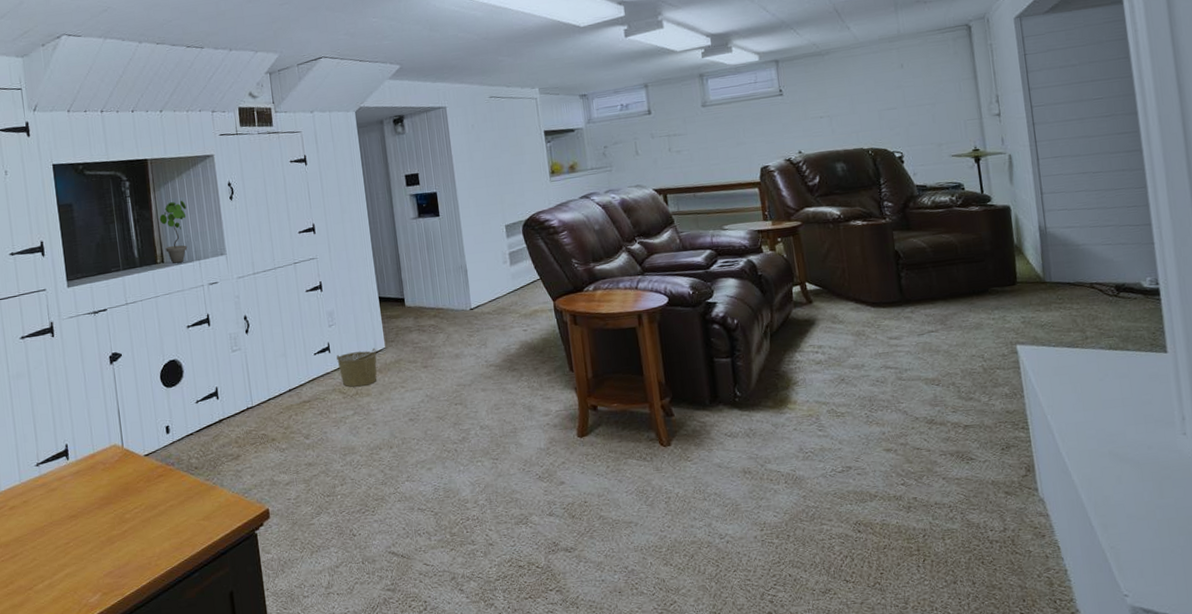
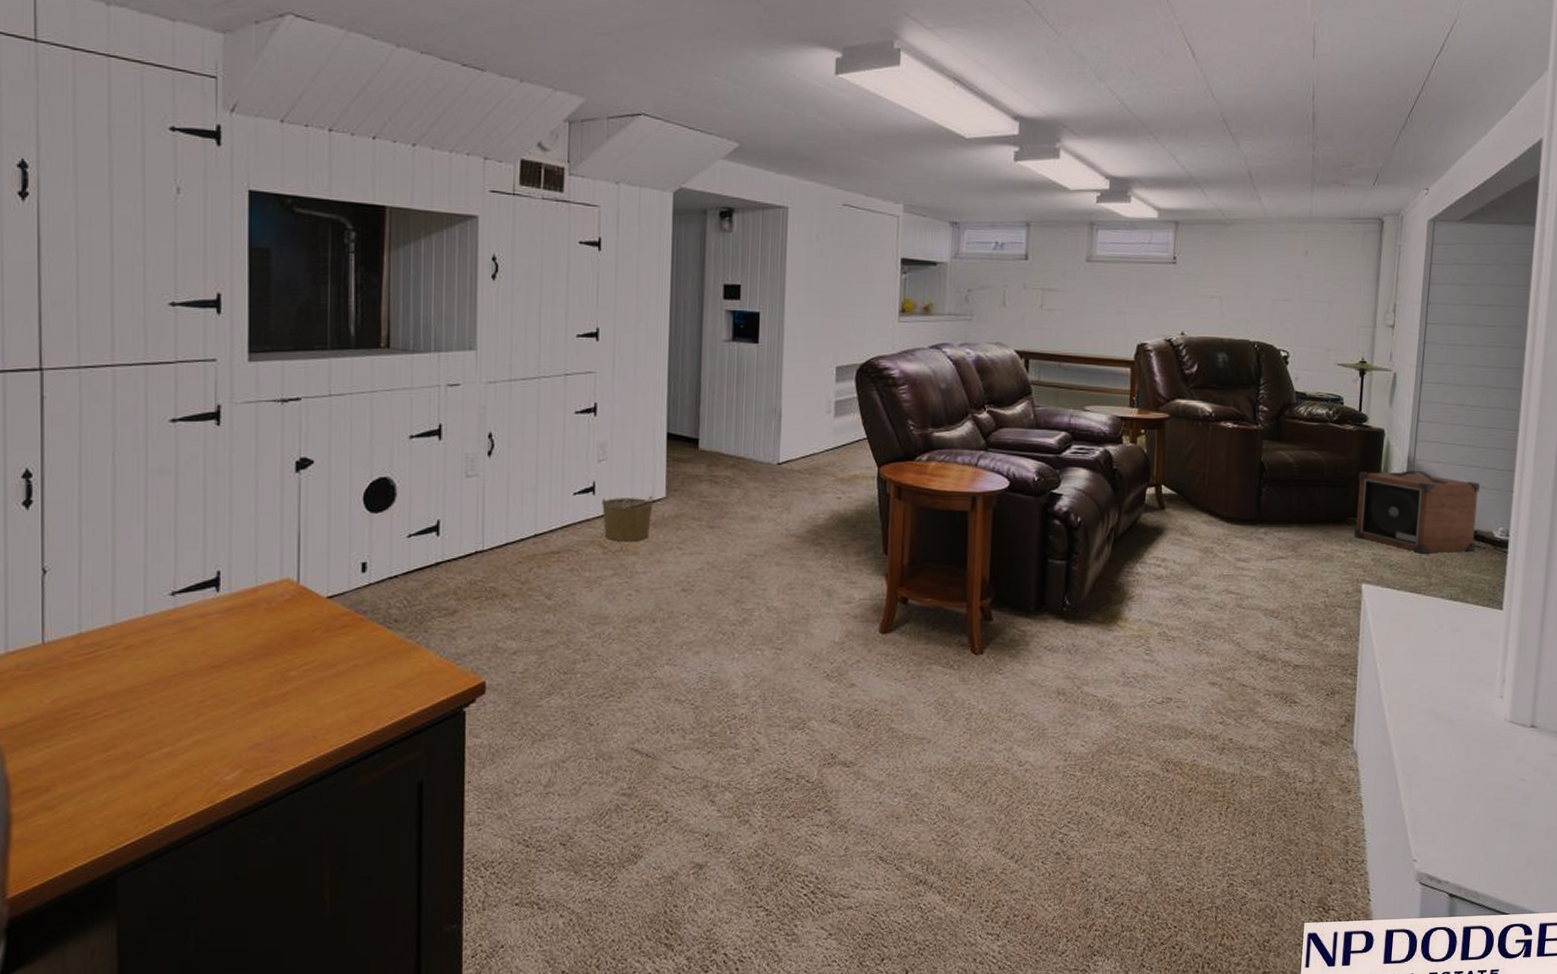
potted plant: present [159,201,188,263] -> none [392,269,431,351]
subwoofer: none [993,236,1125,312] -> present [1353,470,1480,554]

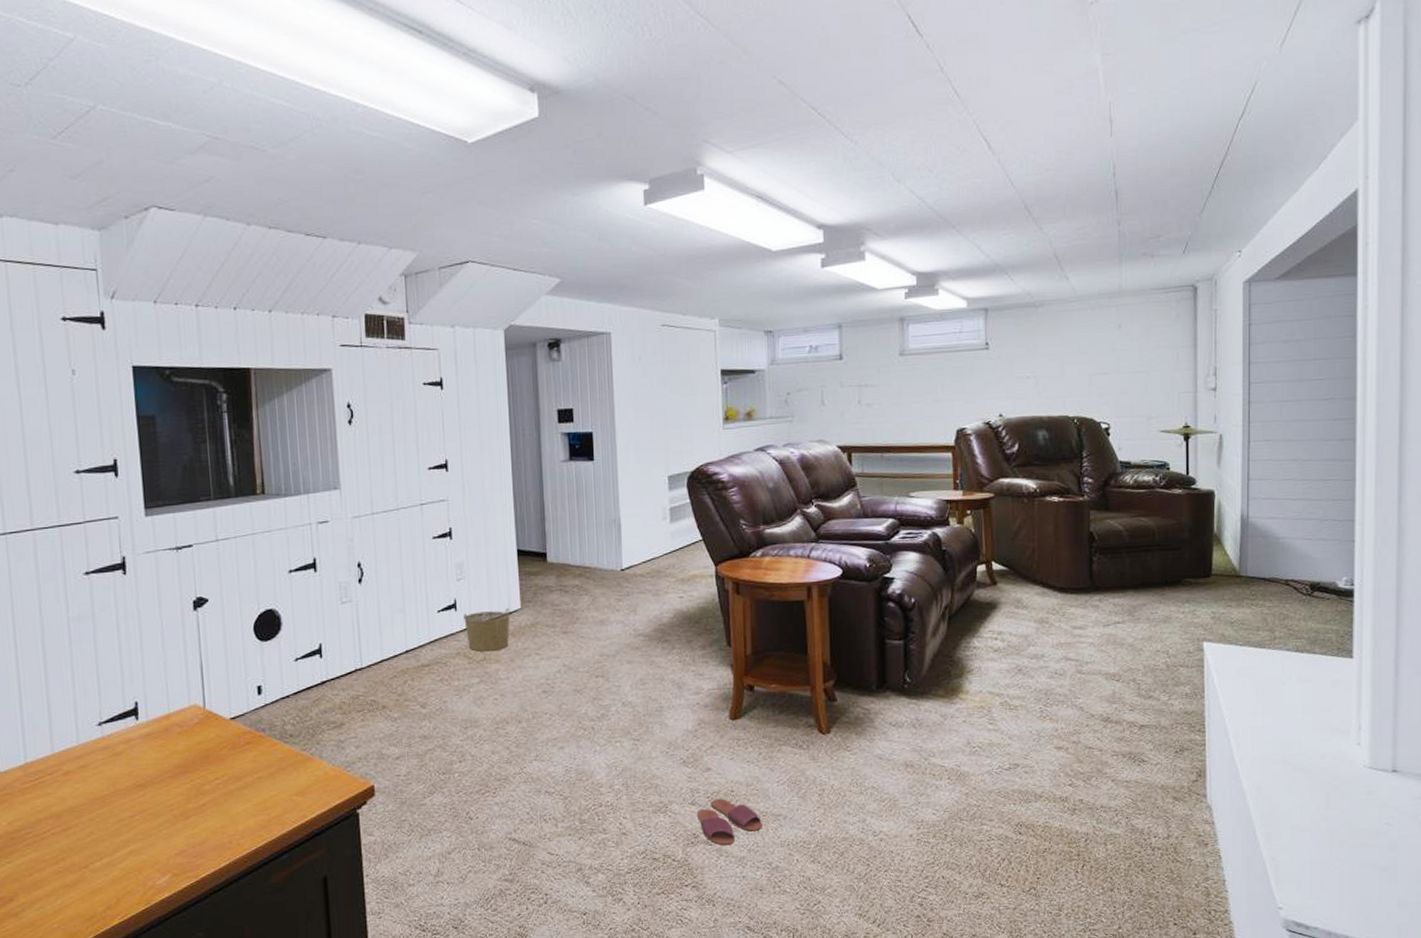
slippers: none [837,717,904,769] -> present [697,798,762,846]
subwoofer: present [1353,470,1480,554] -> none [1190,527,1319,609]

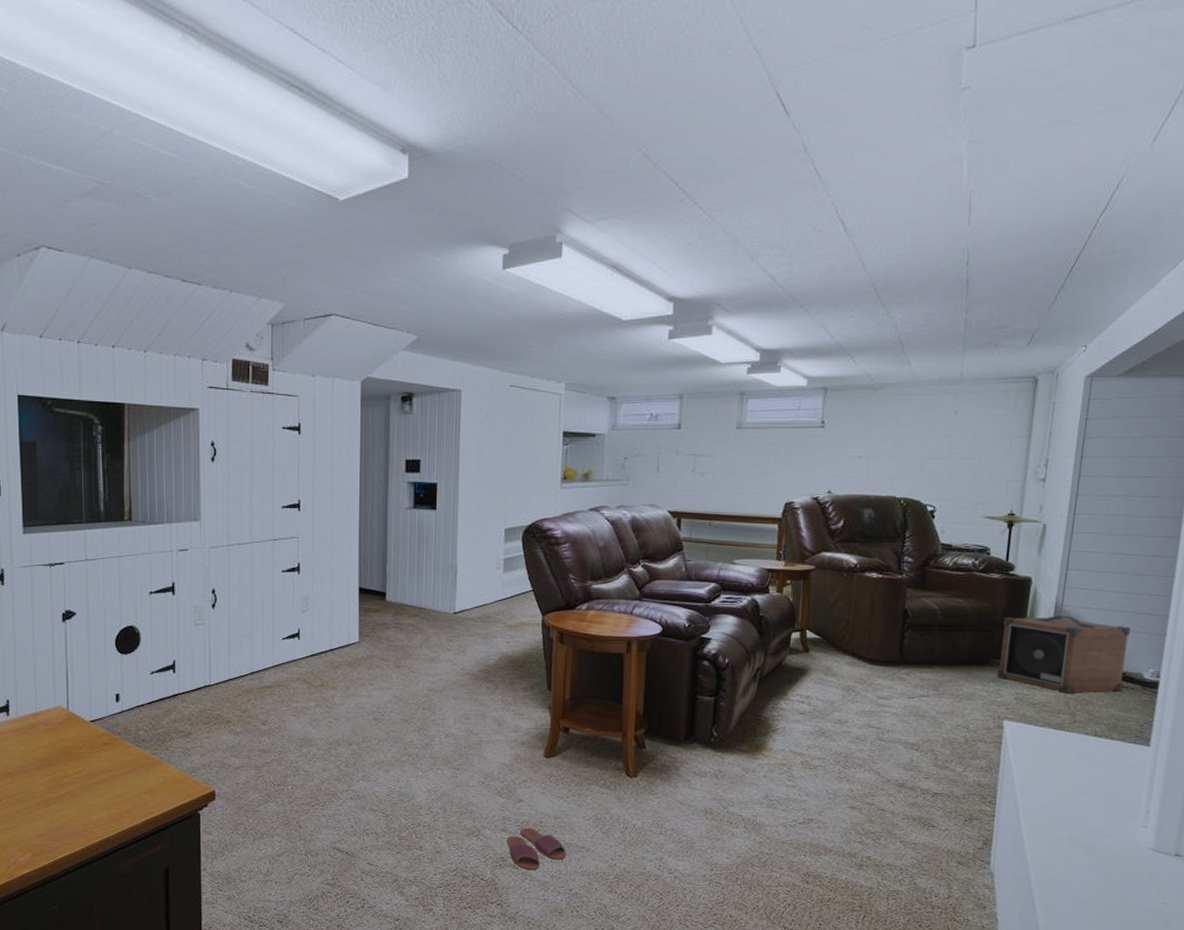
basket: present [464,608,510,652] -> none [306,640,348,678]
subwoofer: none [1190,527,1319,609] -> present [996,615,1131,693]

